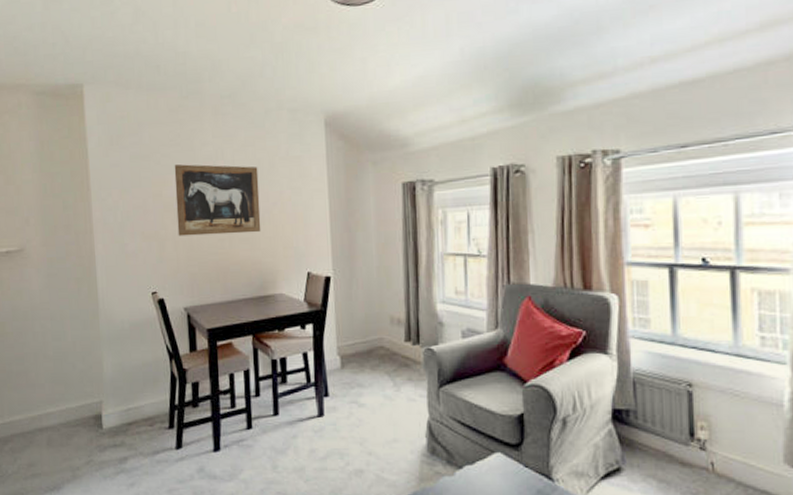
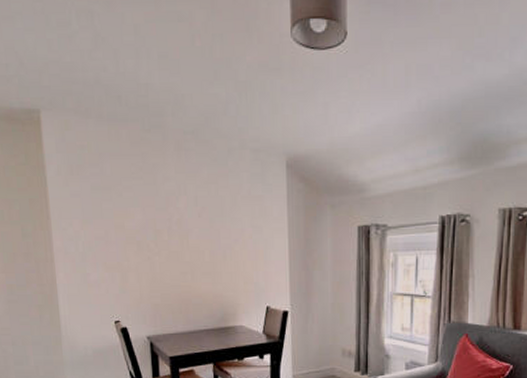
wall art: present [174,164,261,236] -> none [136,198,223,268]

